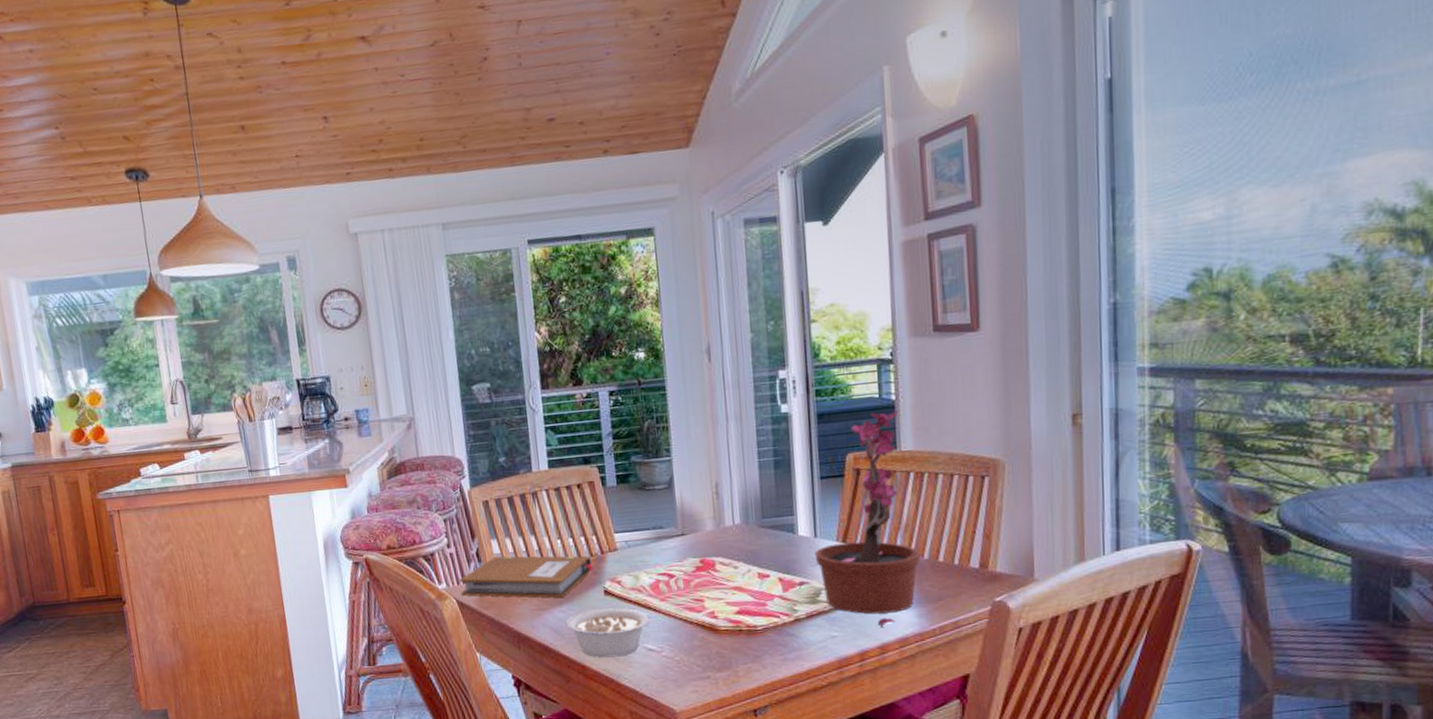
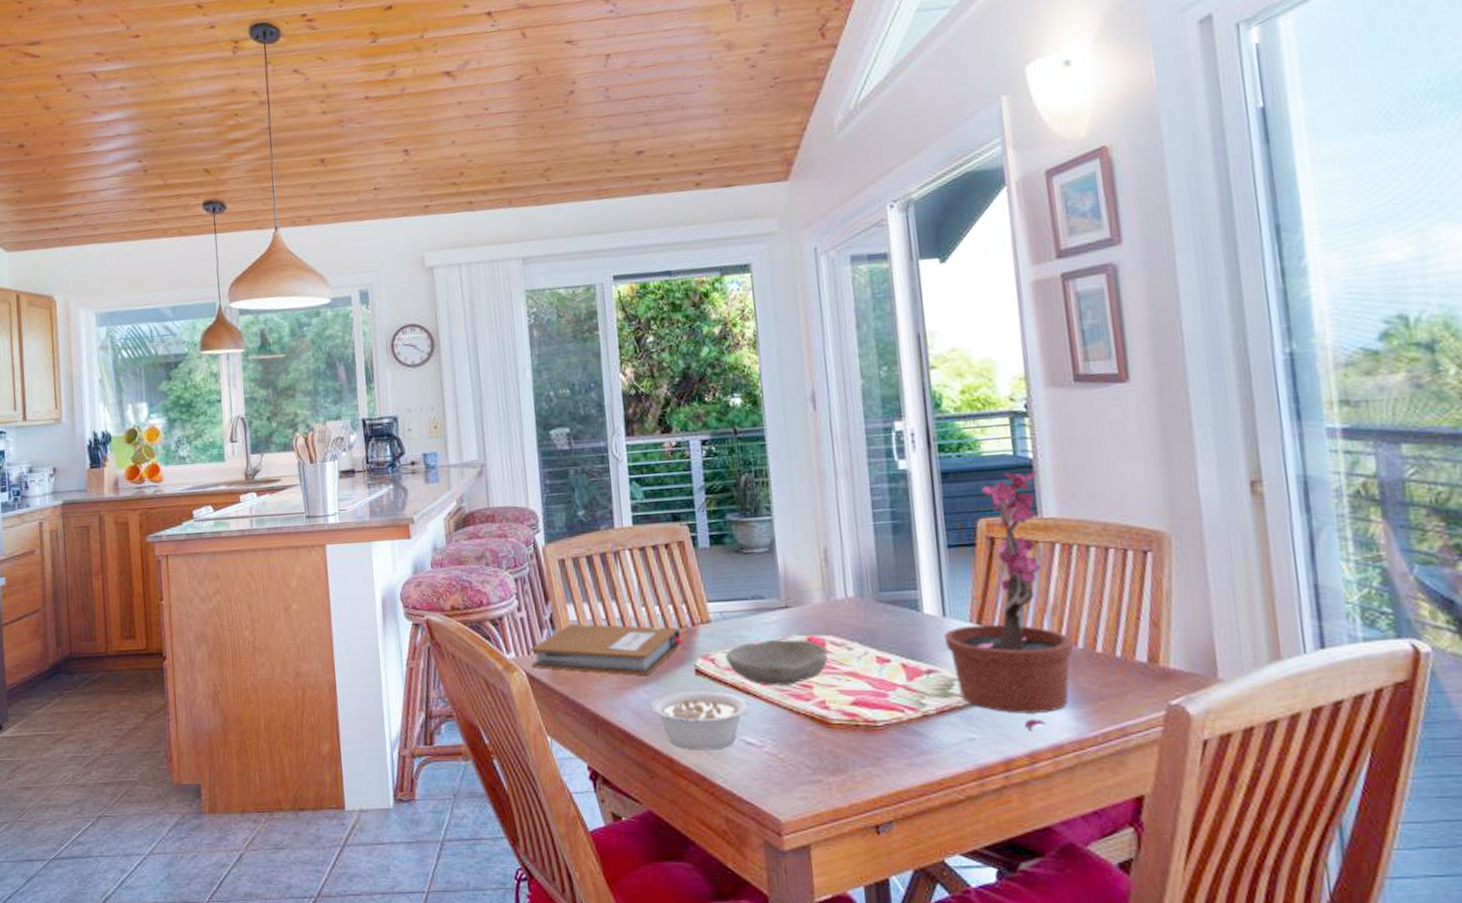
bowl: none [629,562,717,602] -> present [724,639,828,686]

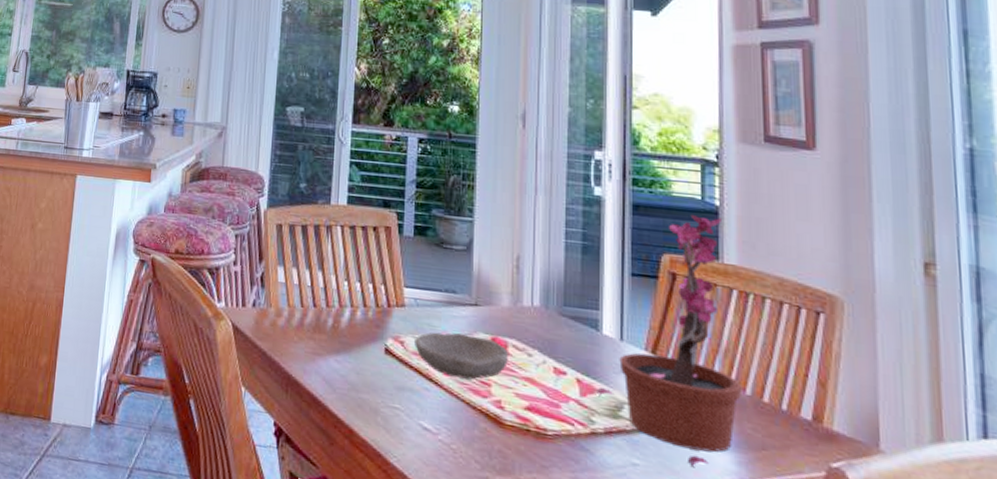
notebook: present [530,623,684,676] -> none [238,284,378,347]
legume: present [651,691,749,750] -> none [339,367,429,429]

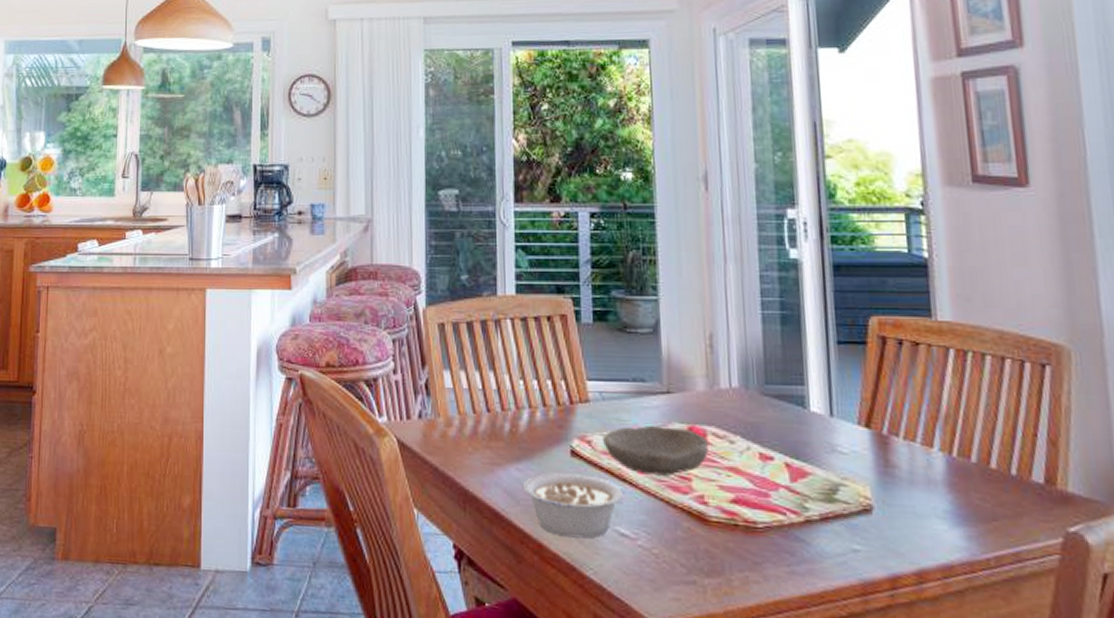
legume: none [339,367,429,429] -> present [522,473,624,539]
potted plant: present [597,215,743,466] -> none [808,271,967,546]

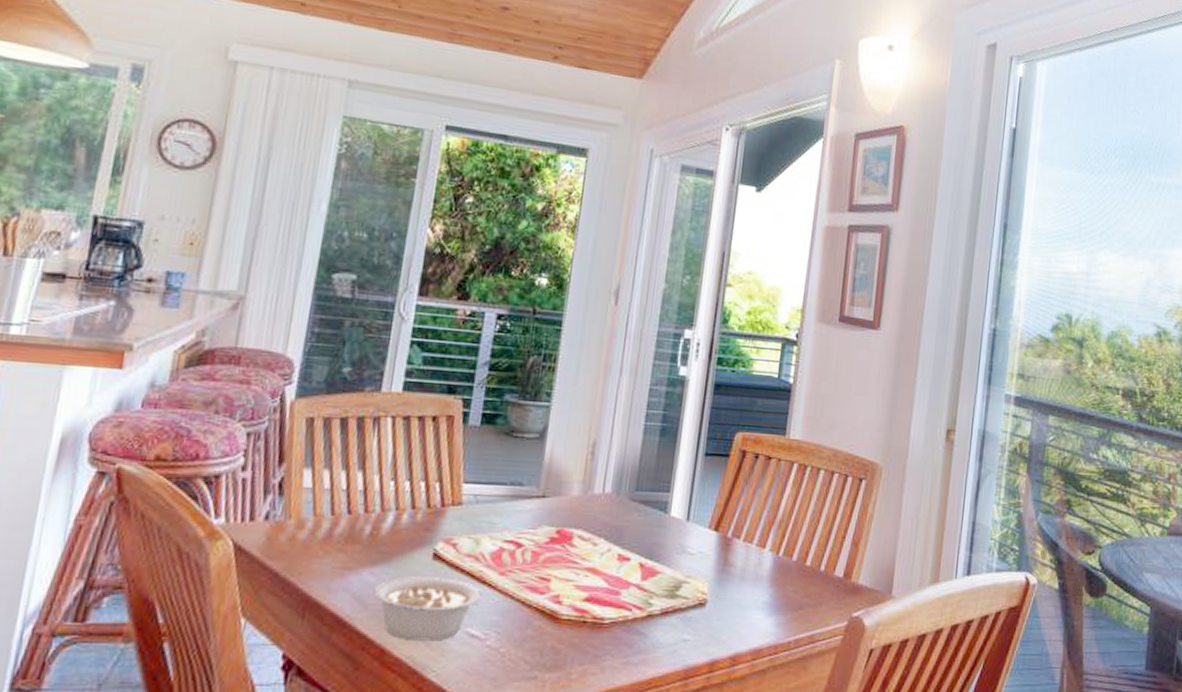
bowl: present [602,426,708,476] -> none [468,529,573,577]

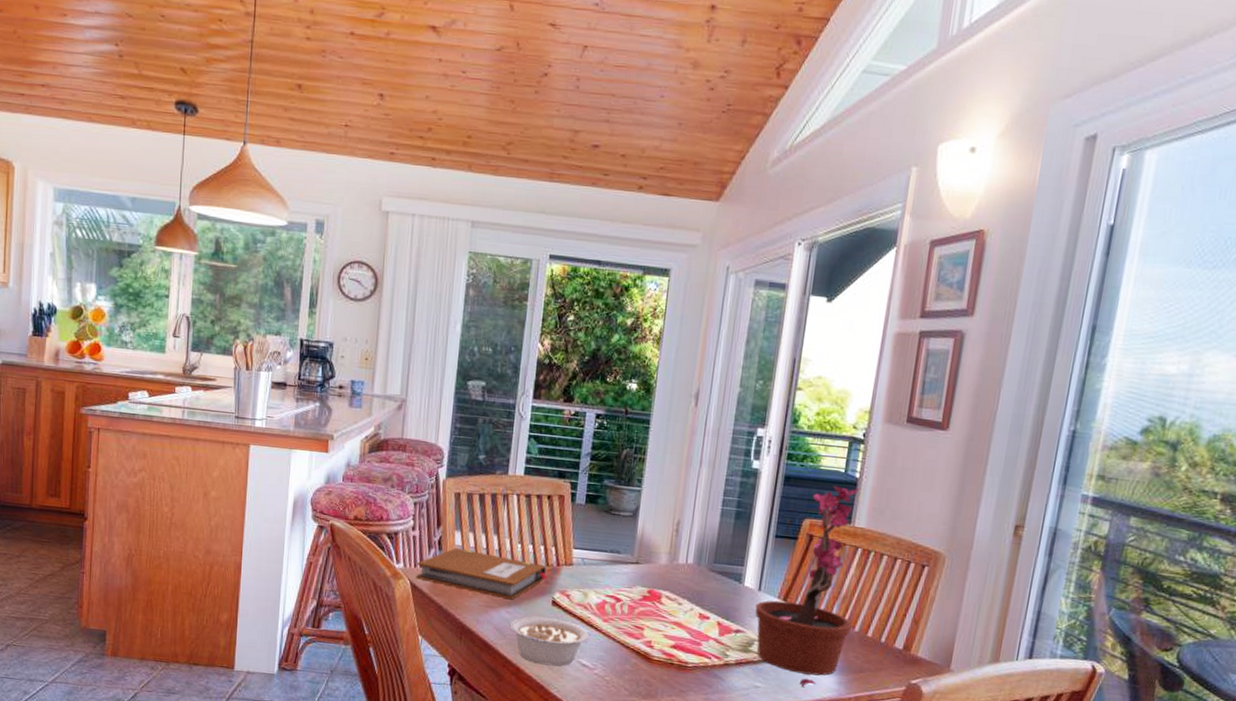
notebook: none [242,490,428,557] -> present [416,547,548,600]
potted plant: none [658,393,793,634] -> present [733,486,859,686]

